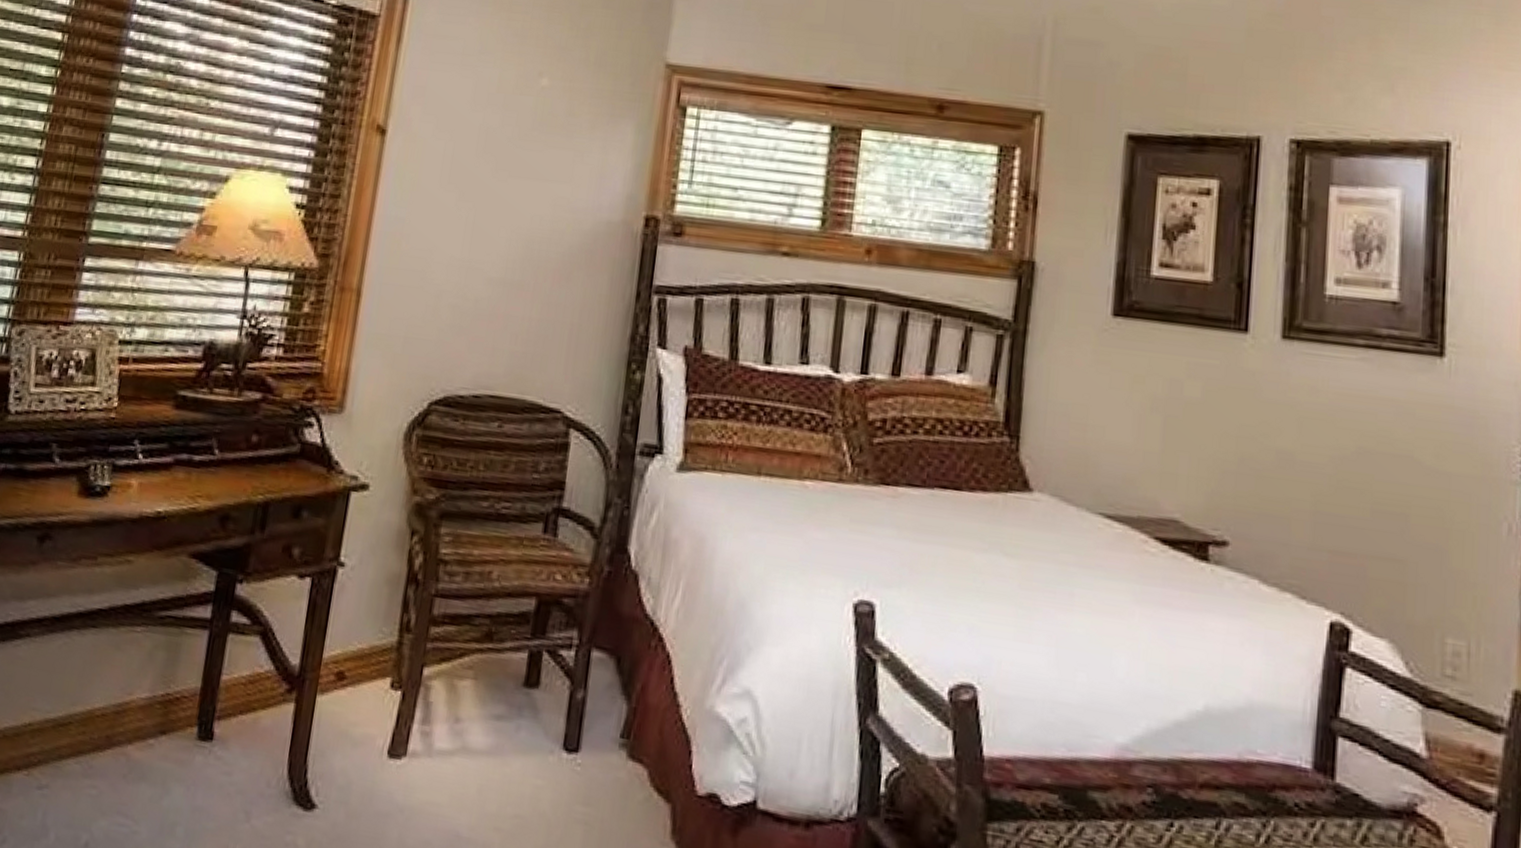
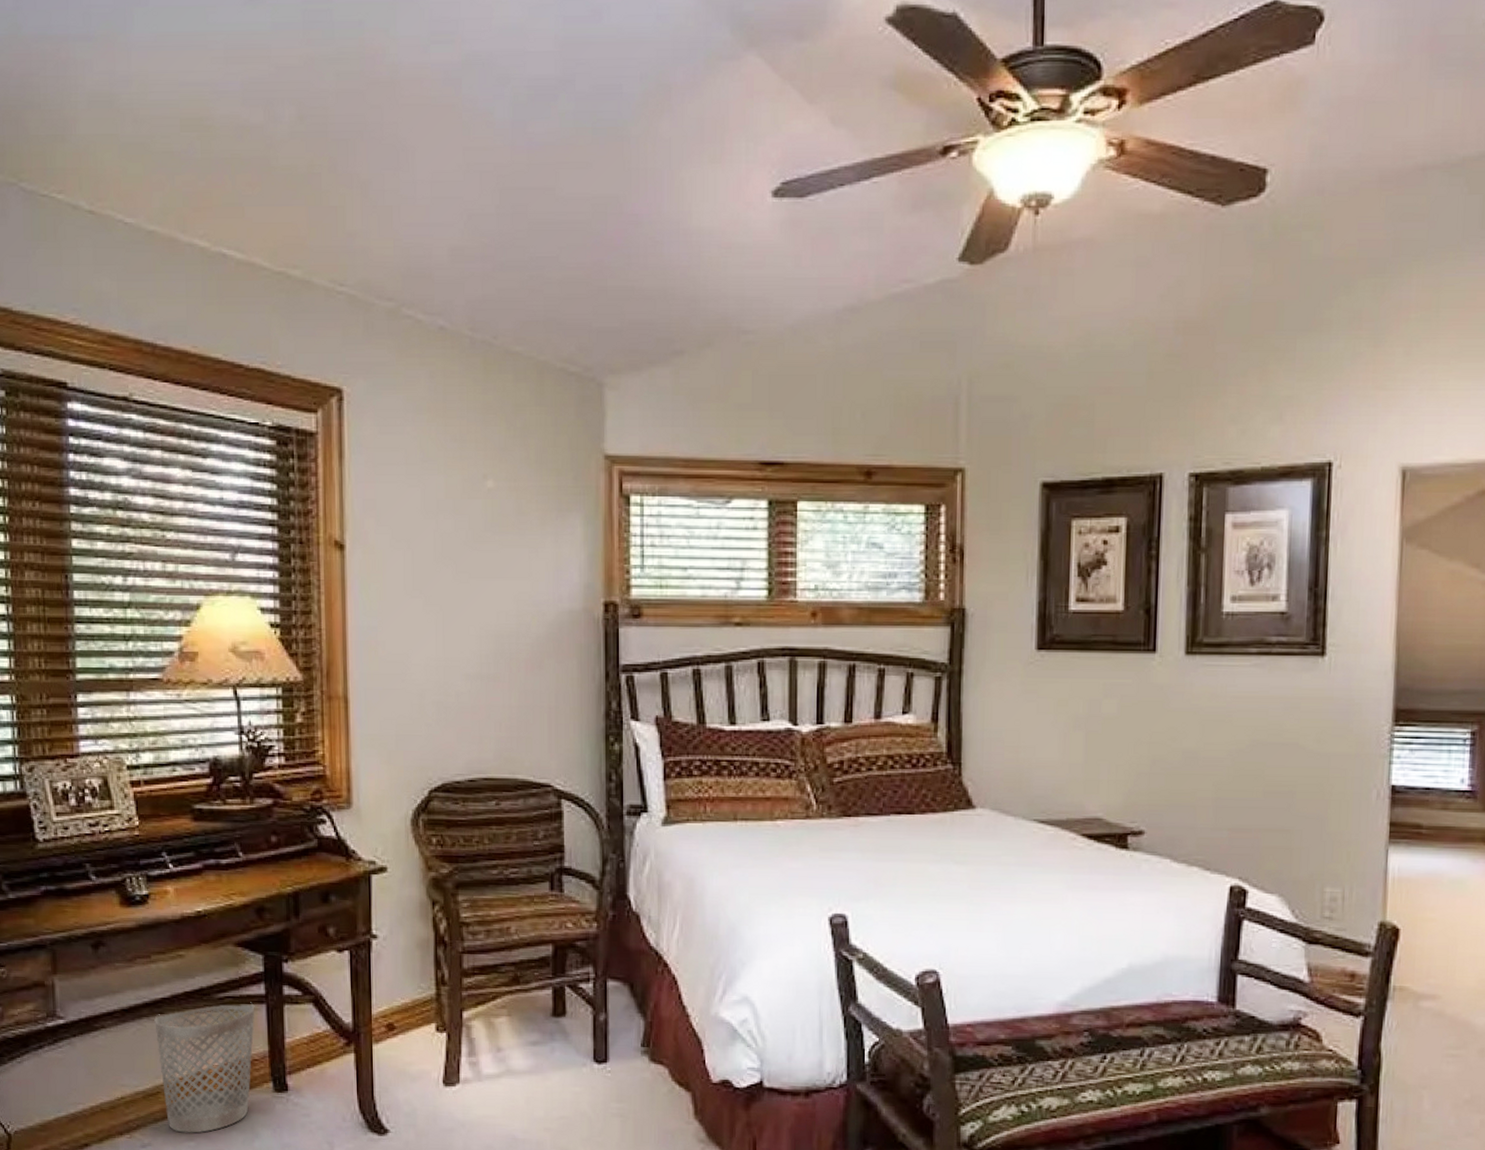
wastebasket: none [72,624,197,780] -> present [154,1002,255,1133]

